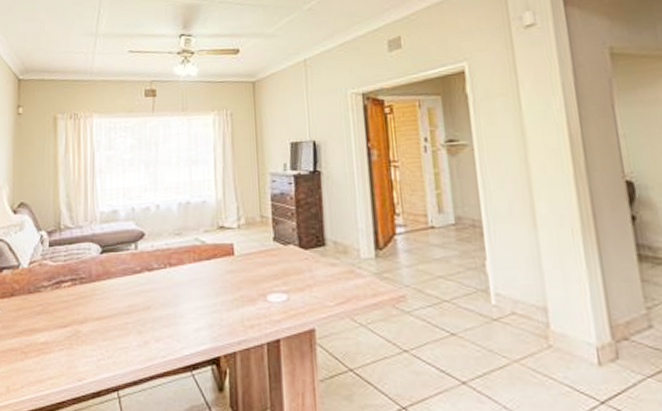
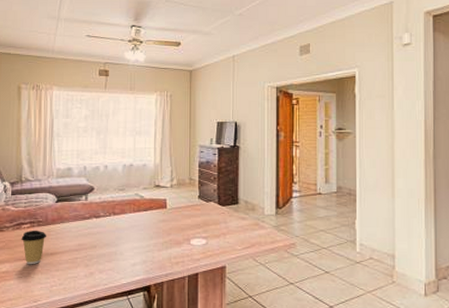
coffee cup: none [61,288,90,333] -> present [21,230,46,265]

